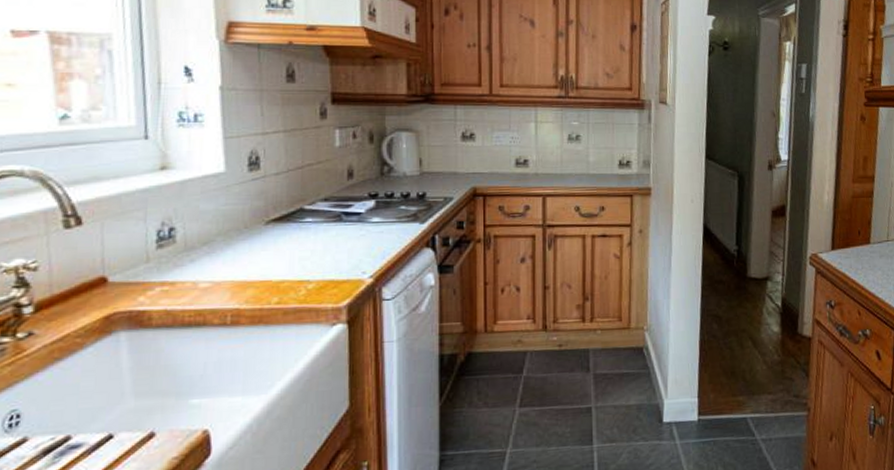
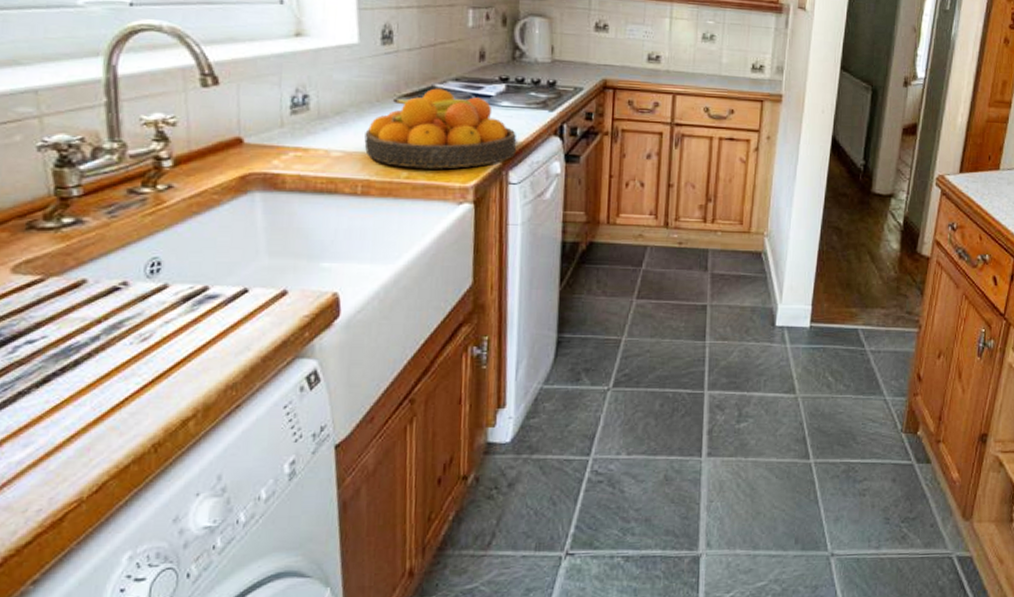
fruit bowl: none [233,210,389,293] -> present [364,88,517,169]

